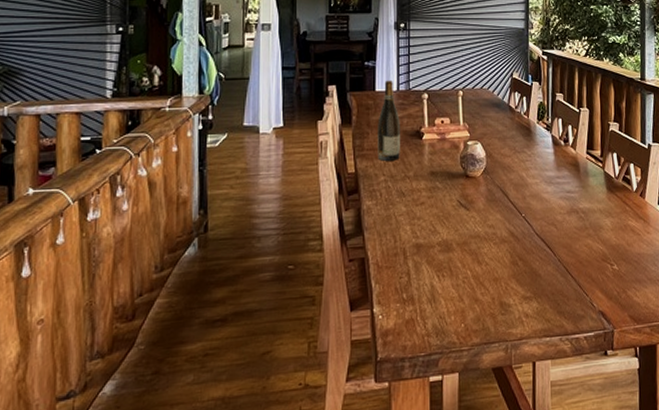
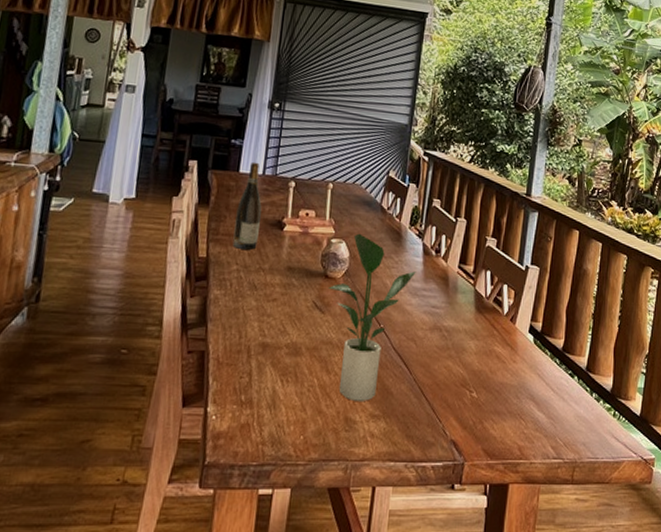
potted plant: none [469,133,549,287] -> present [328,233,416,403]

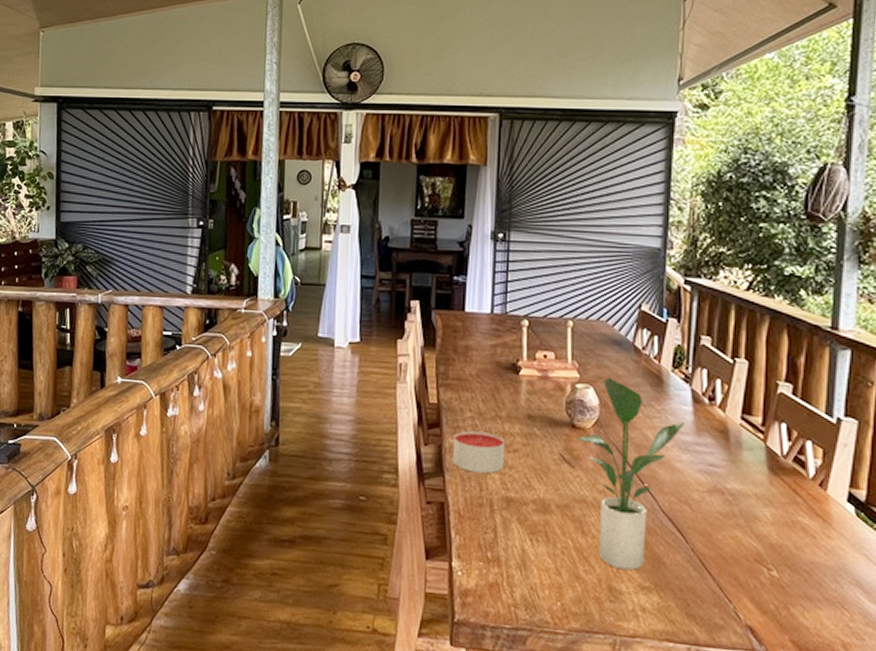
candle: none [215,282,266,322] -> present [452,430,505,474]
wine bottle: present [232,162,262,250] -> none [464,299,493,396]

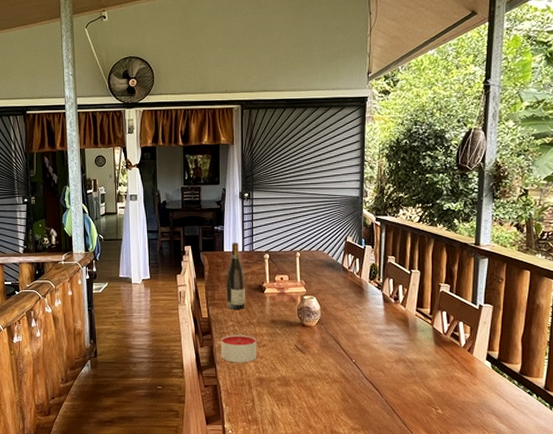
wine bottle: none [464,299,493,396] -> present [226,242,245,309]
potted plant: present [576,377,685,571] -> none [305,290,379,419]

